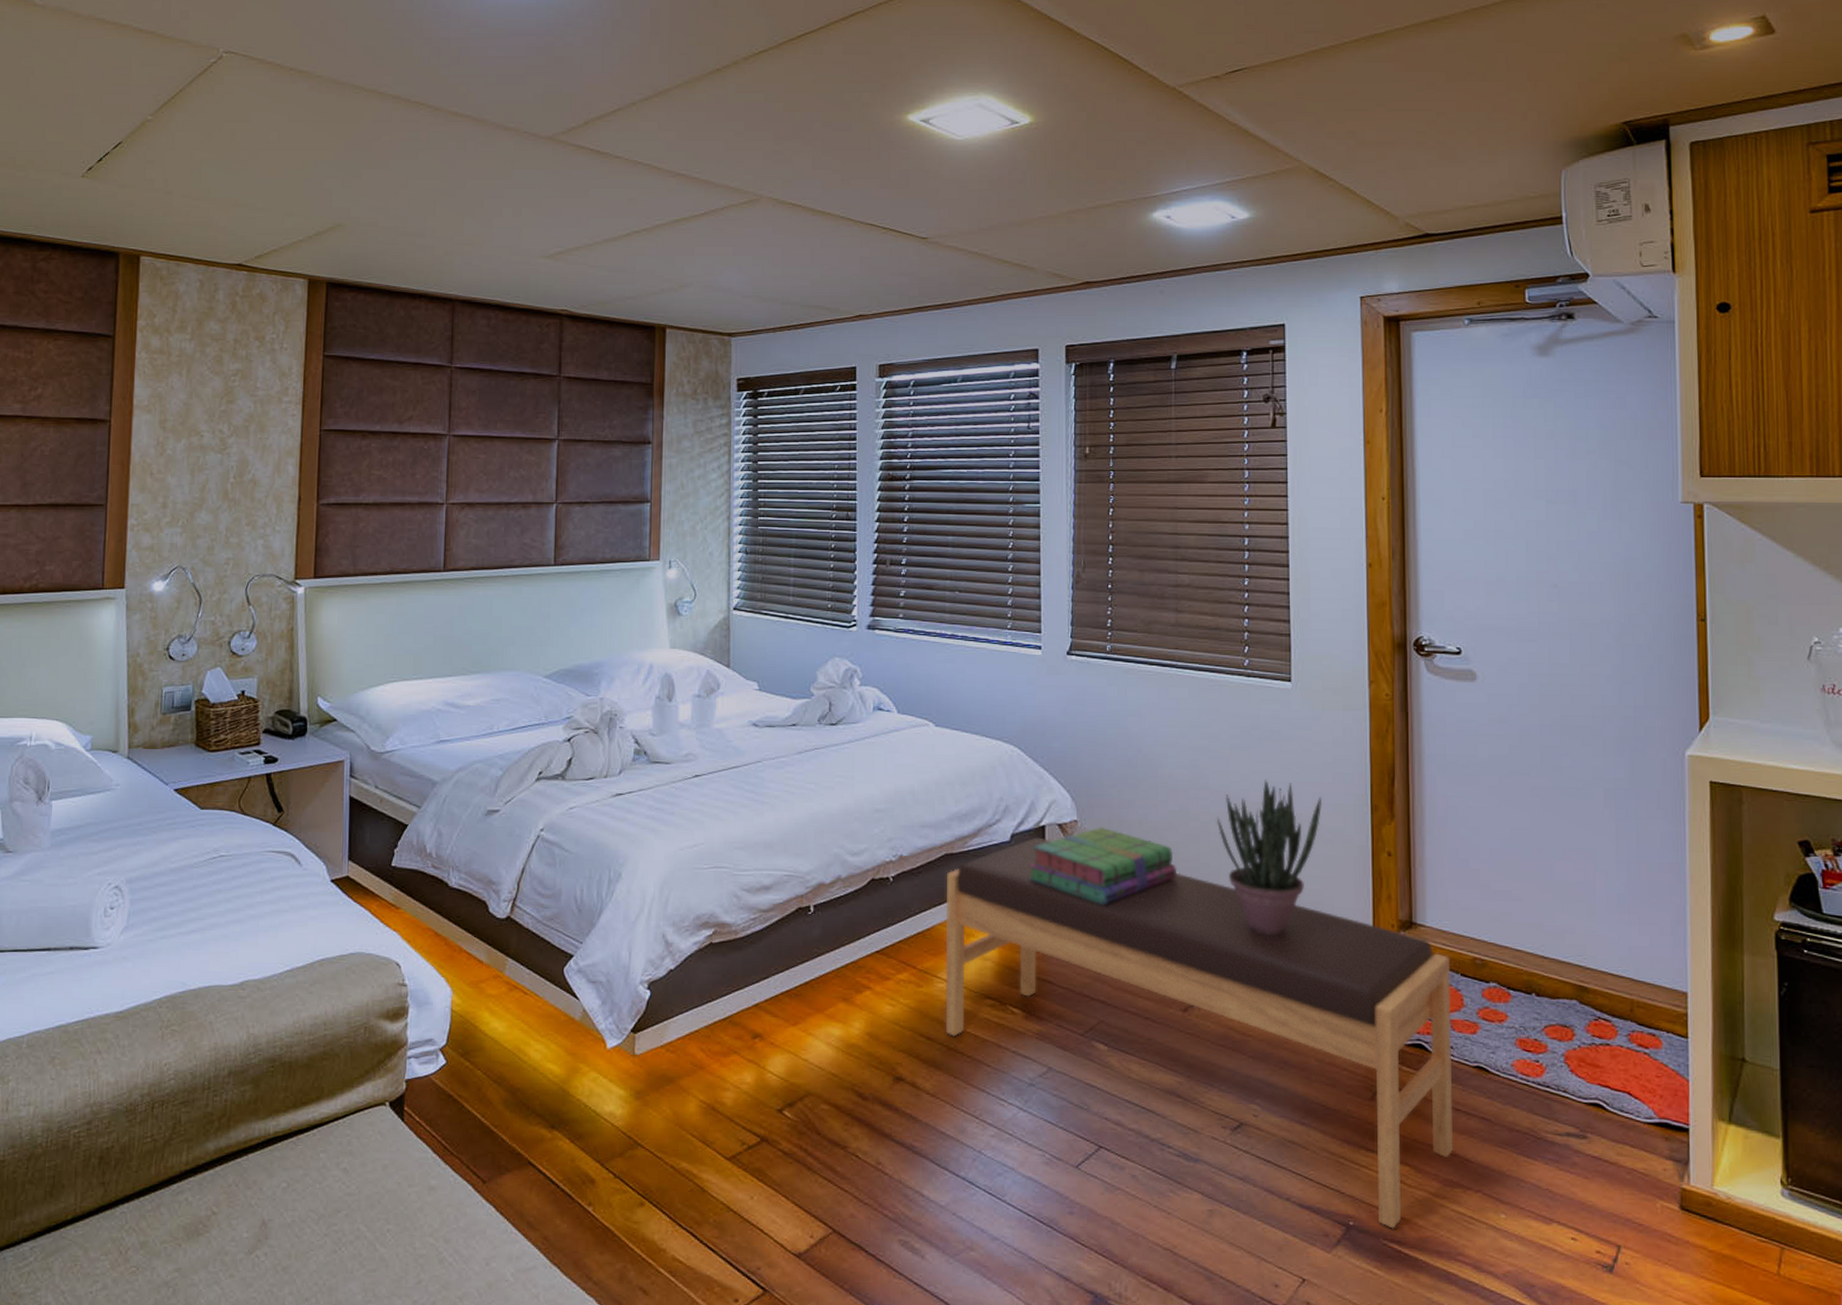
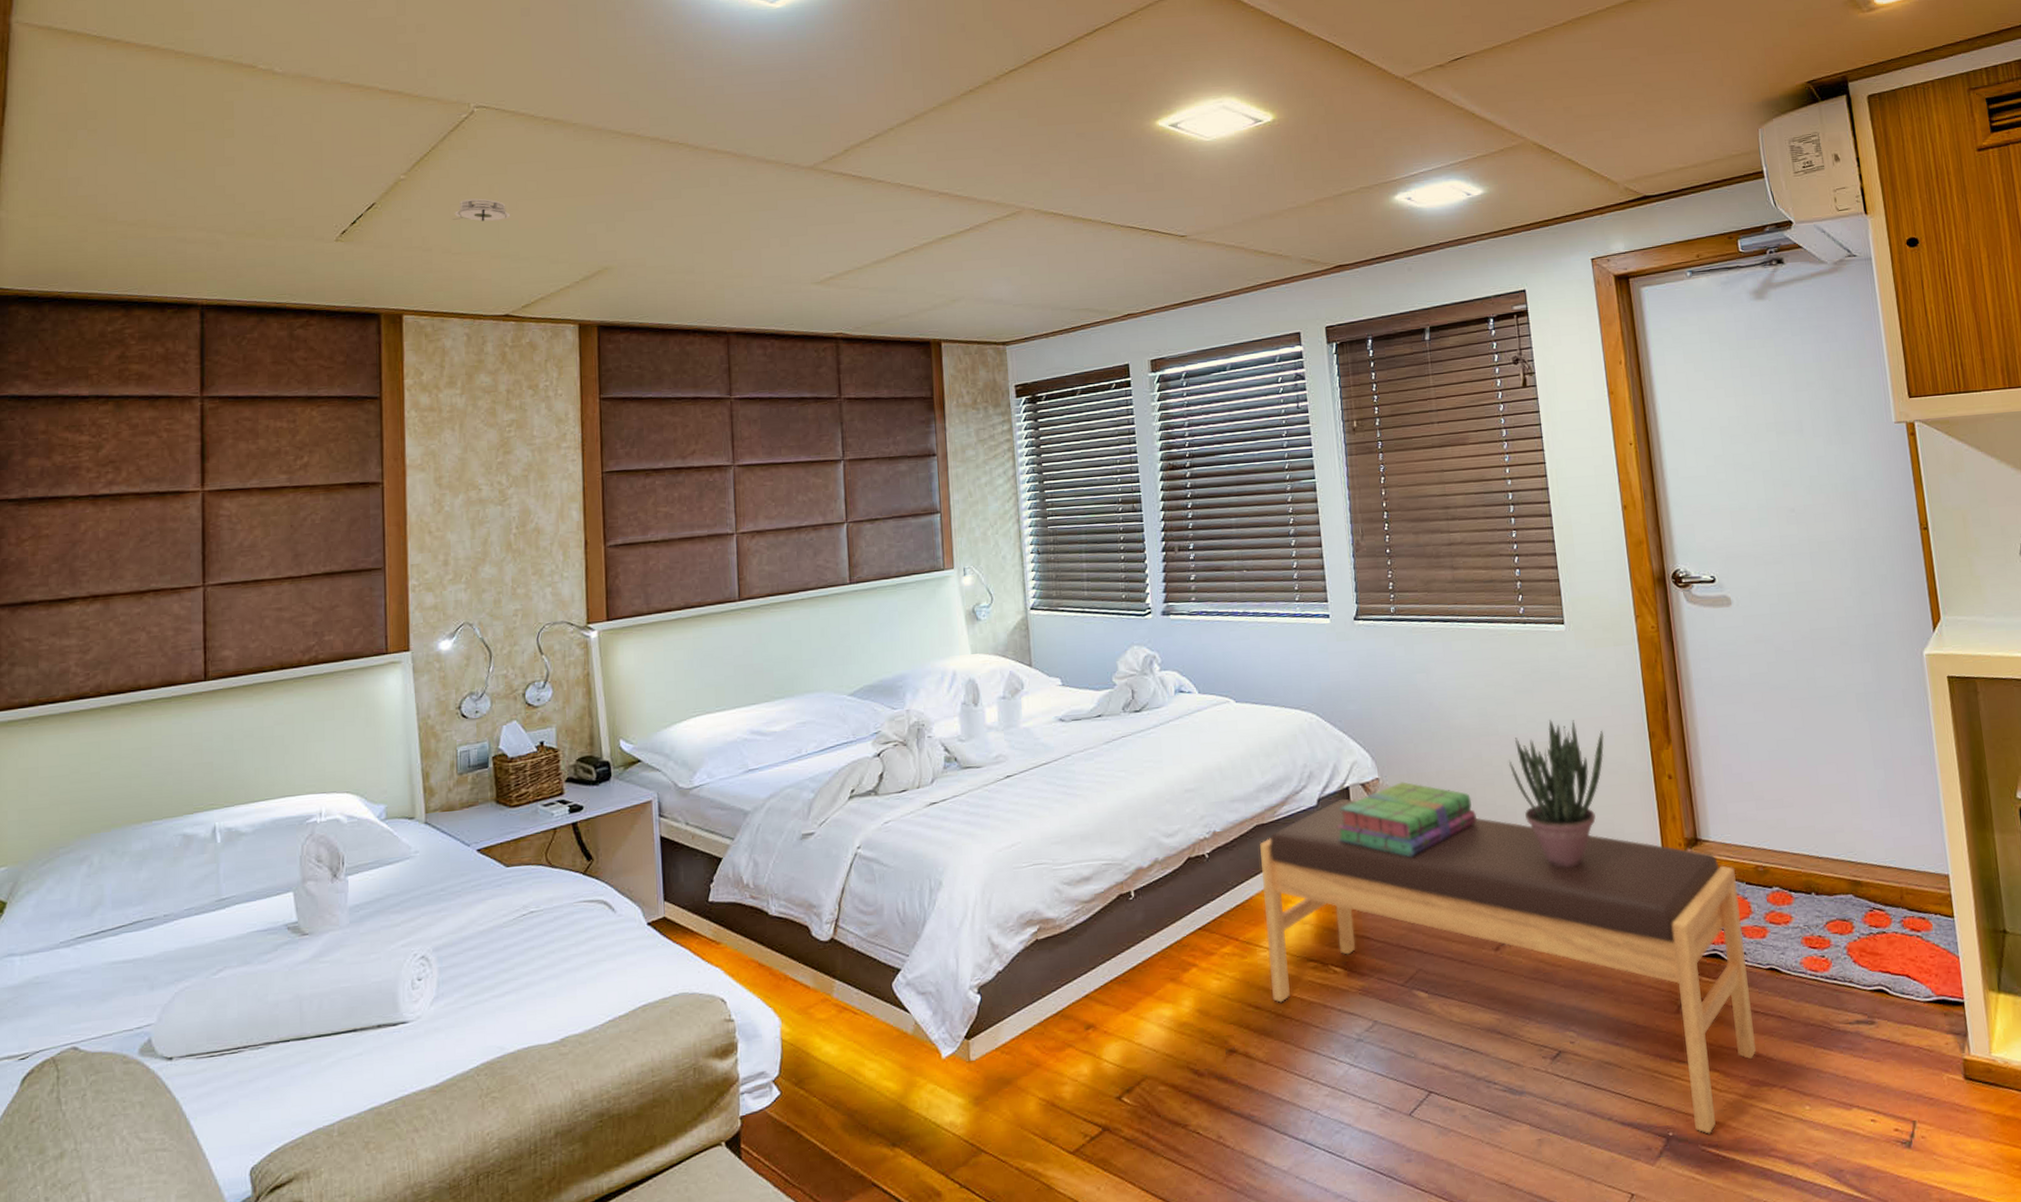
smoke detector: none [195,145,251,168] -> present [453,198,511,221]

